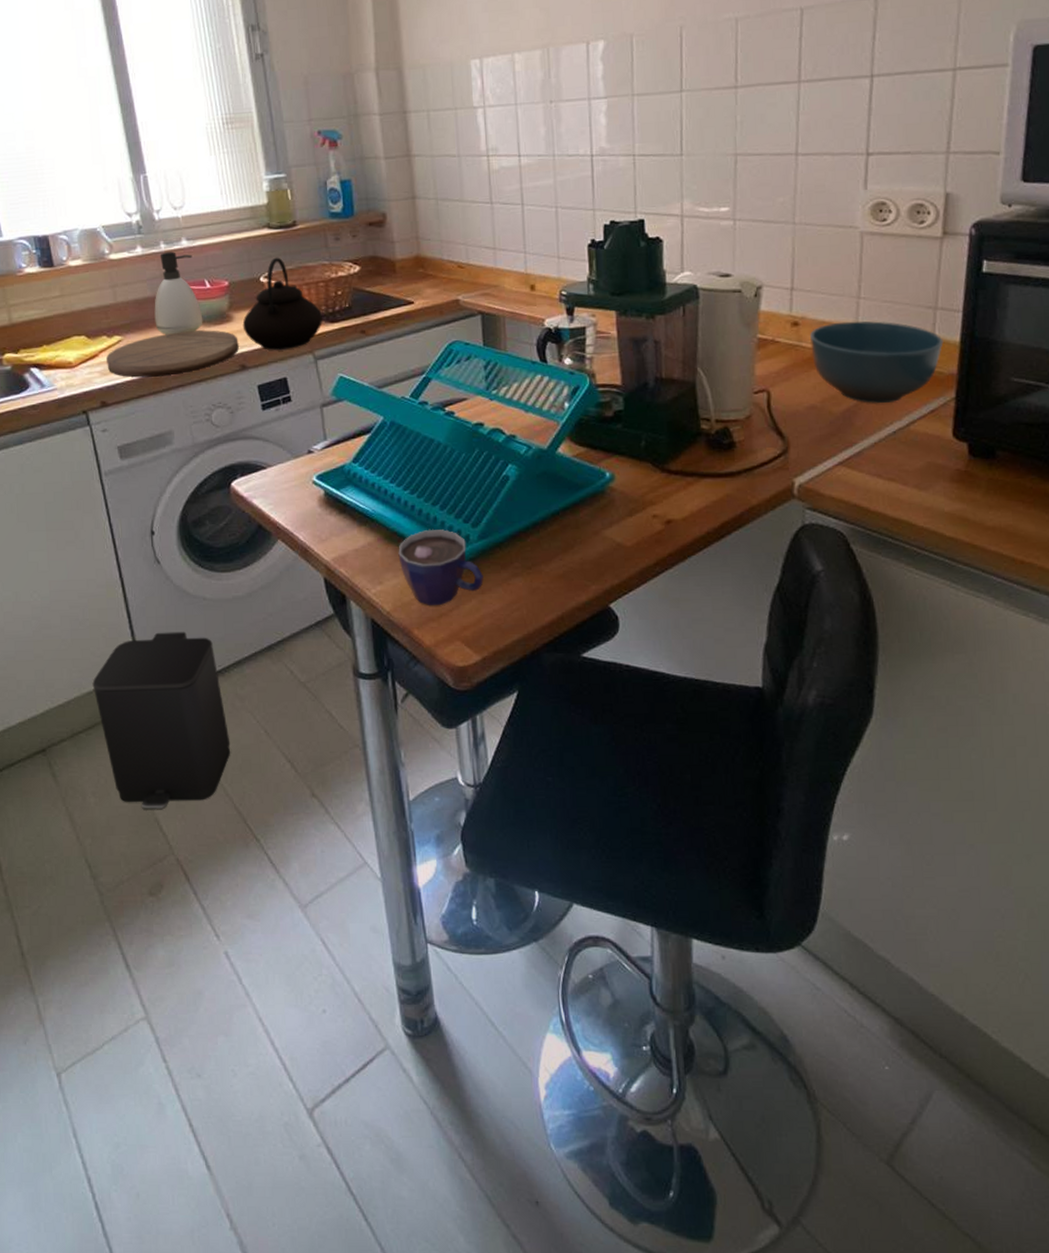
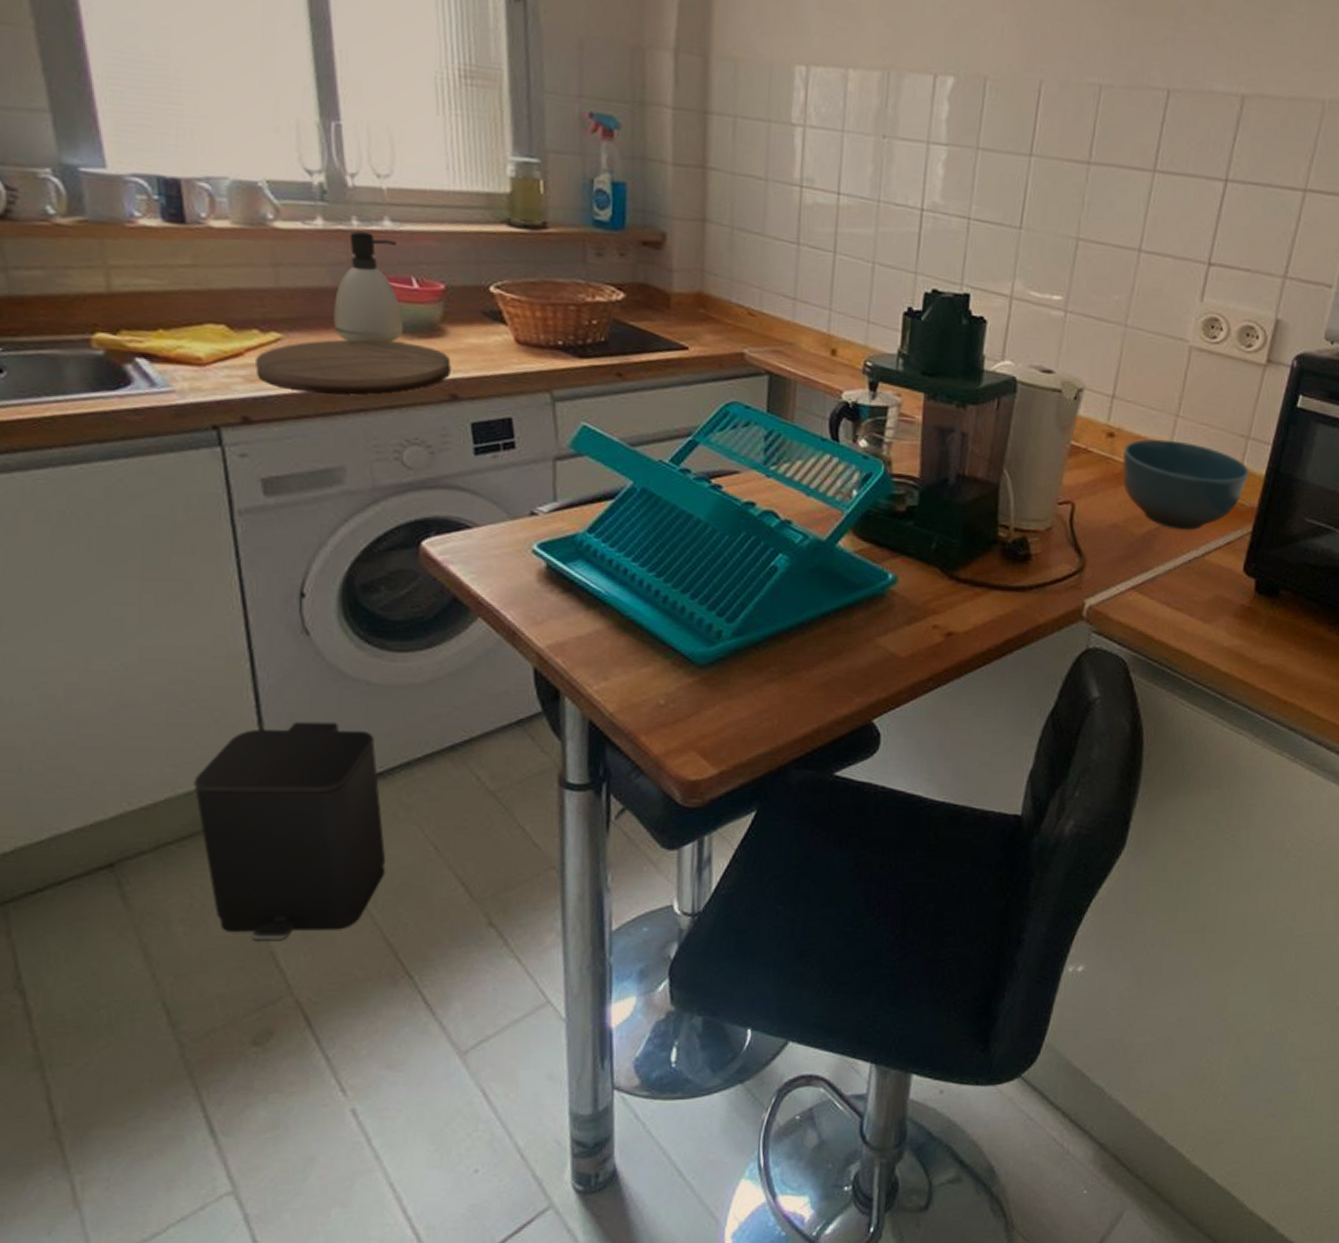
teapot: present [242,257,323,350] -> none [458,263,570,383]
cup: present [398,529,484,605] -> none [632,620,733,709]

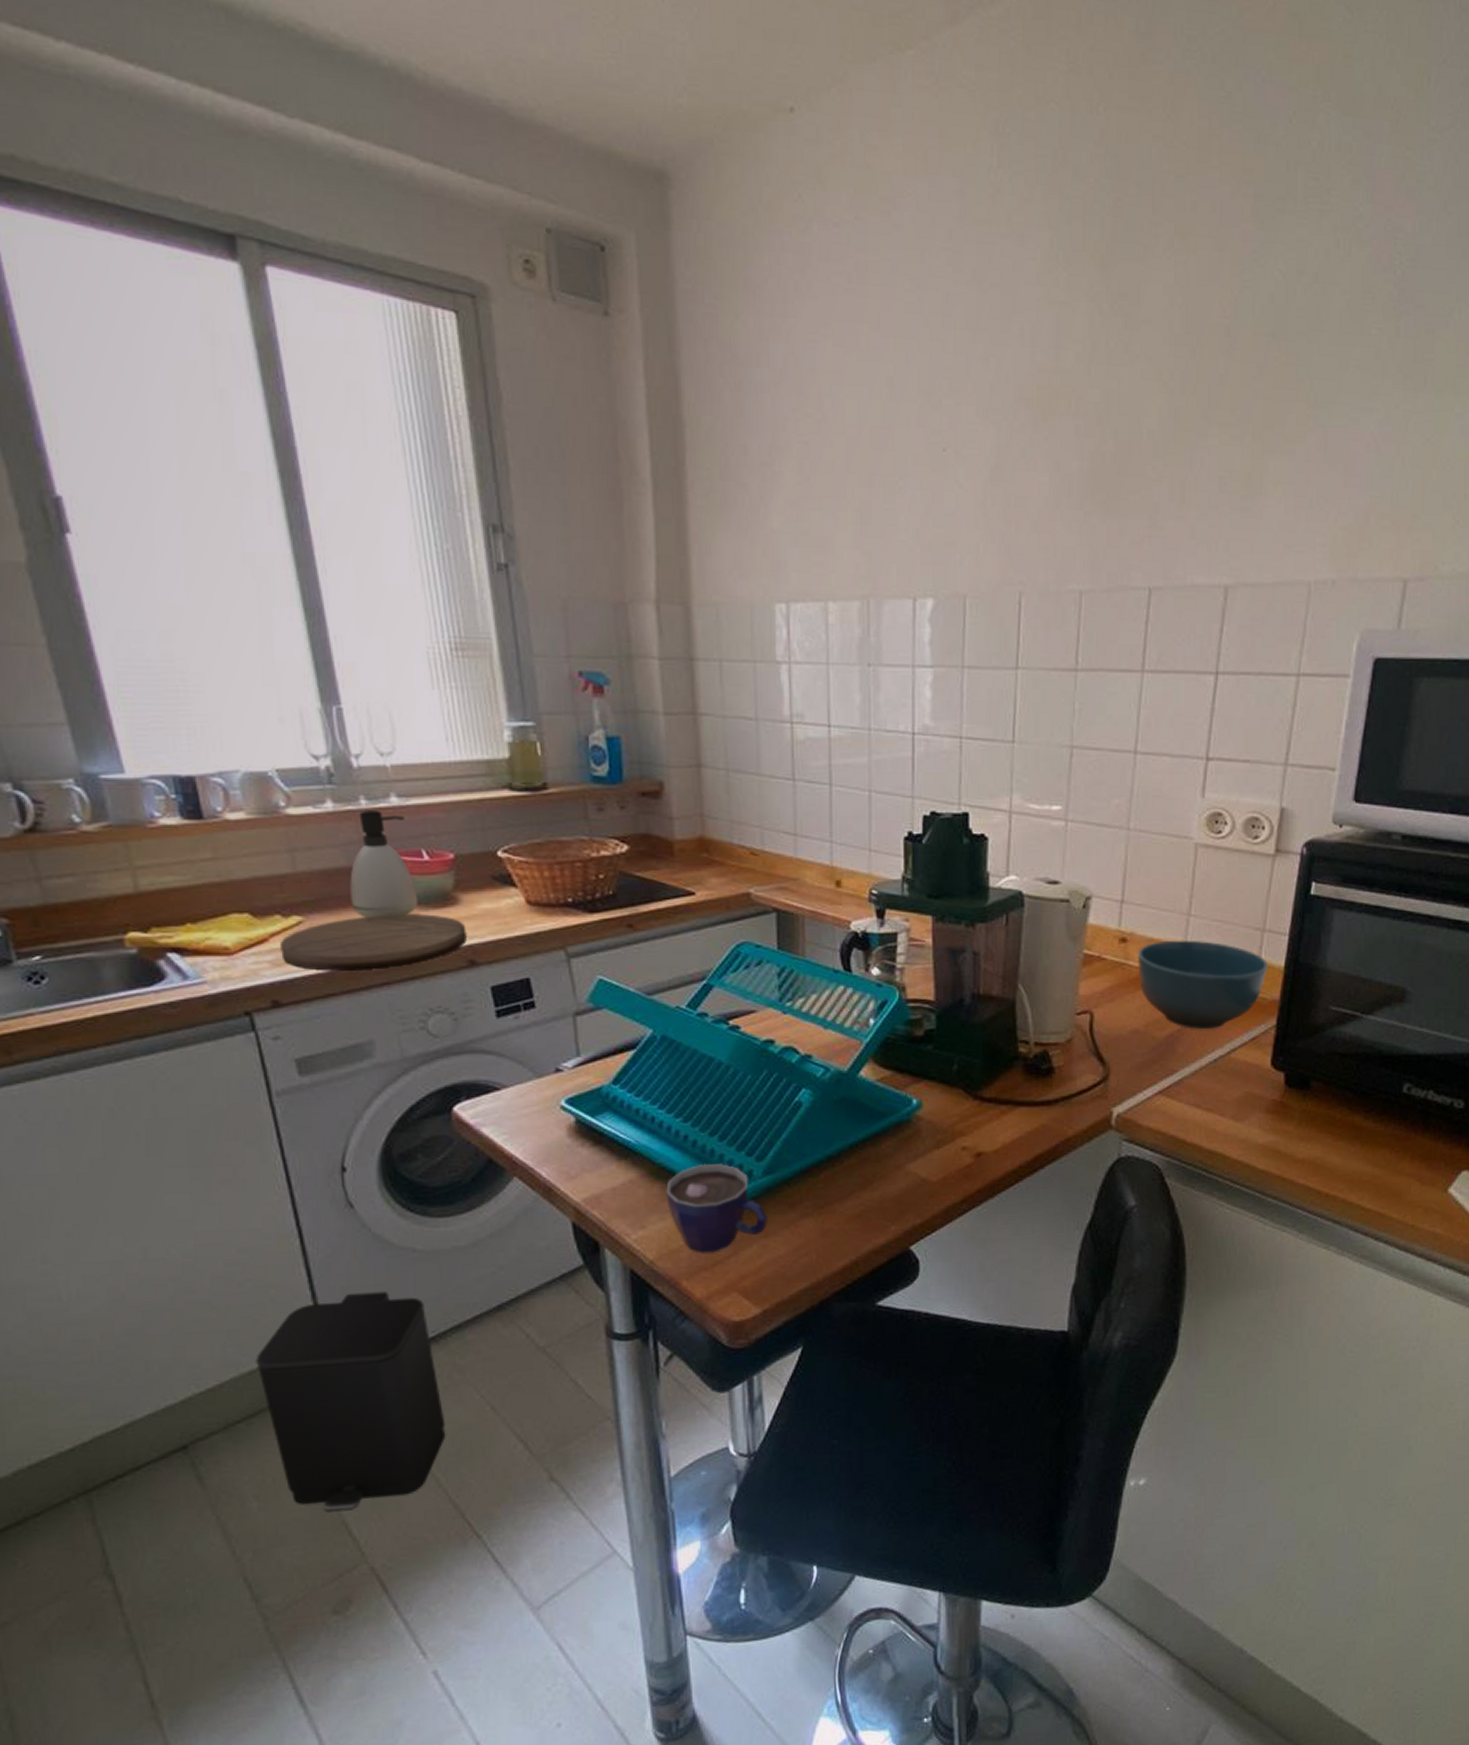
cup: none [632,620,733,709] -> present [666,1163,768,1252]

